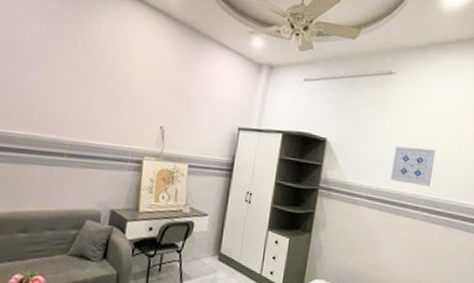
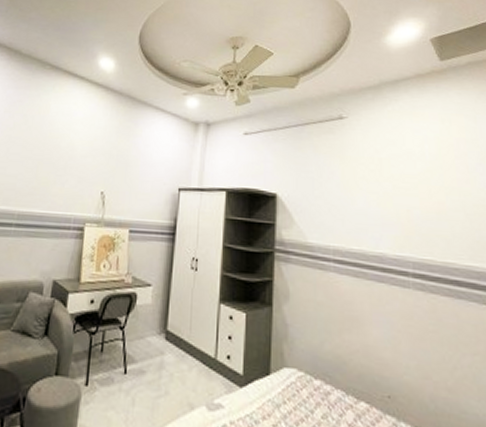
wall art: present [390,145,436,186] -> none [361,197,417,245]

